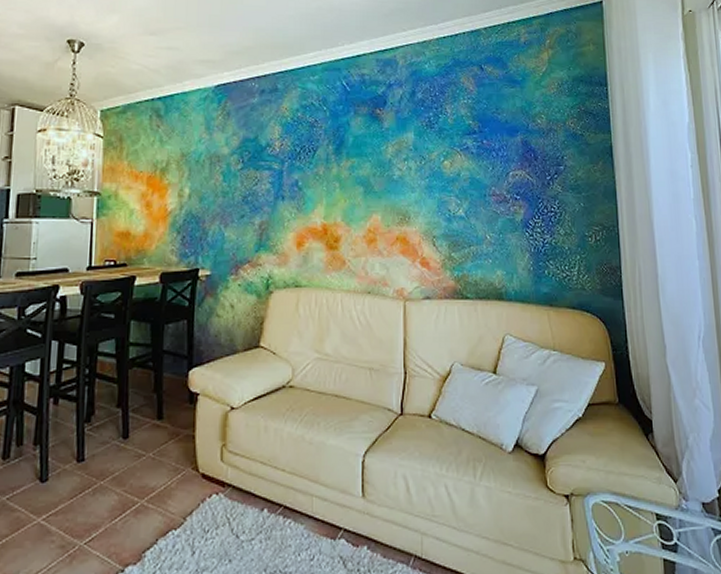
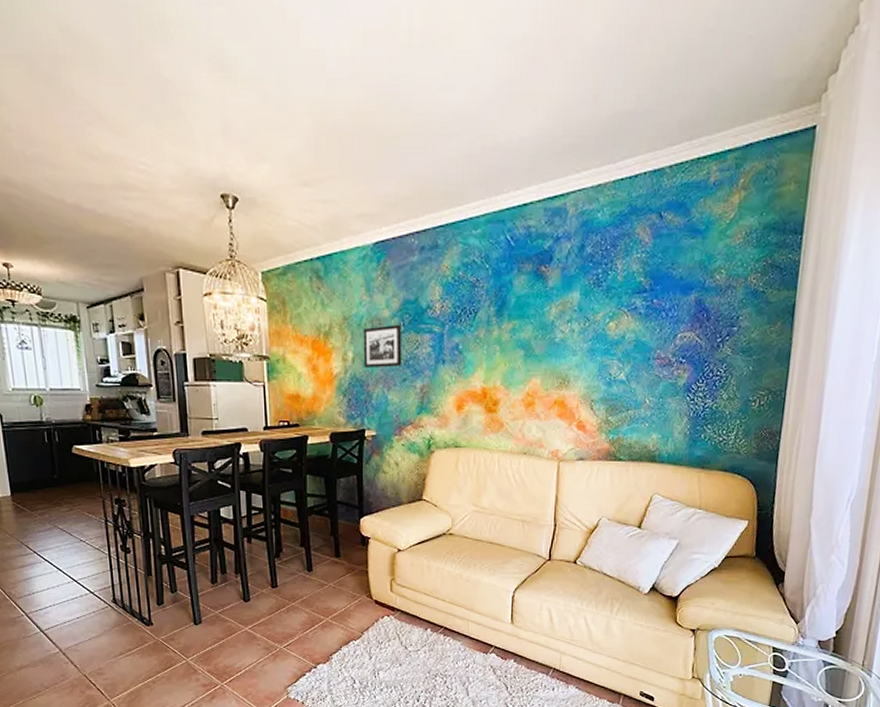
picture frame: none [200,161,241,205] -> present [363,324,403,369]

